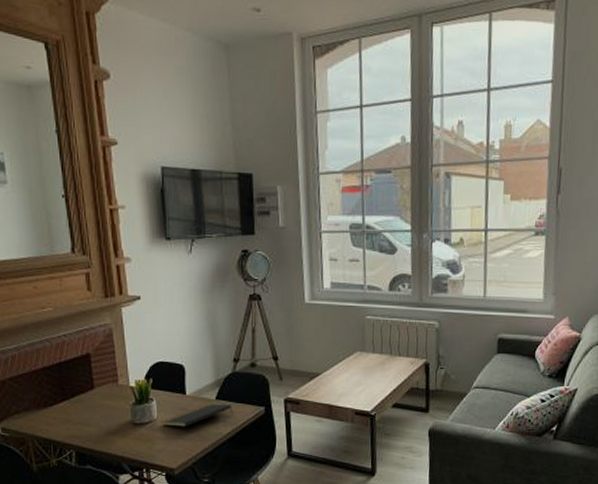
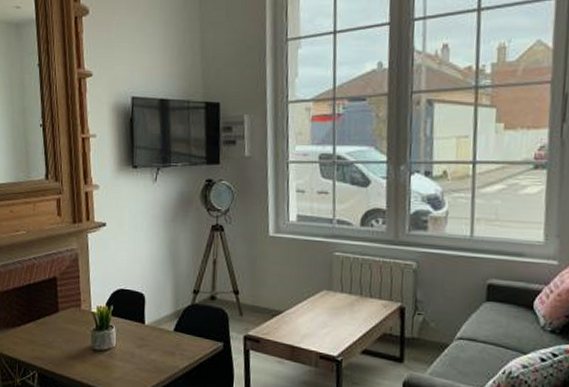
notepad: present [162,404,233,427] -> none [120,335,191,357]

